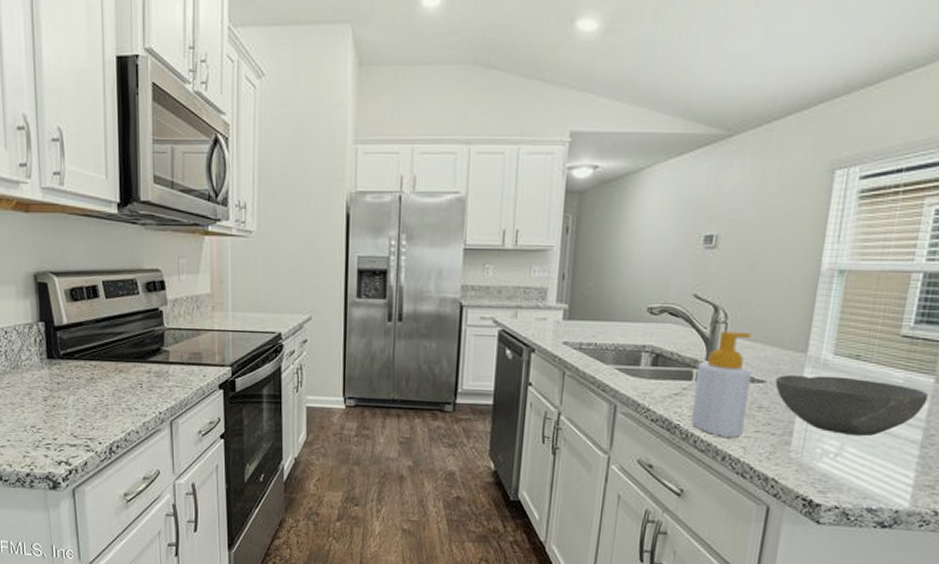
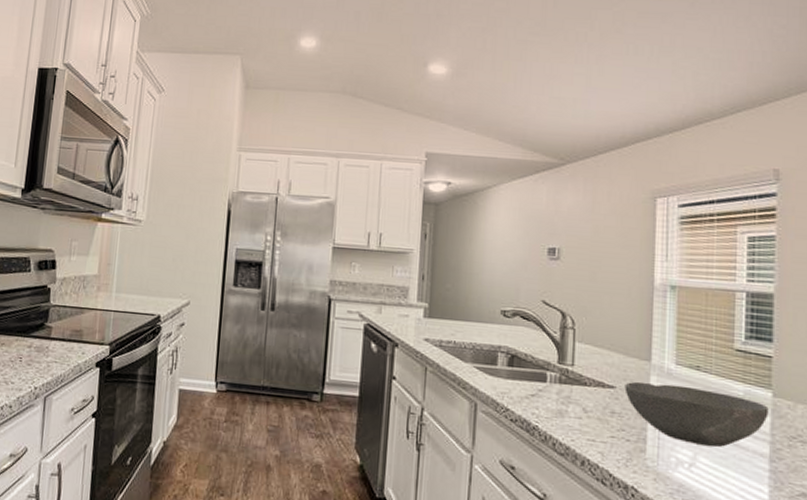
soap bottle: present [691,330,752,437] -> none [549,336,601,442]

